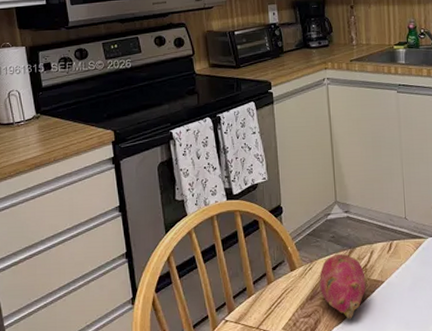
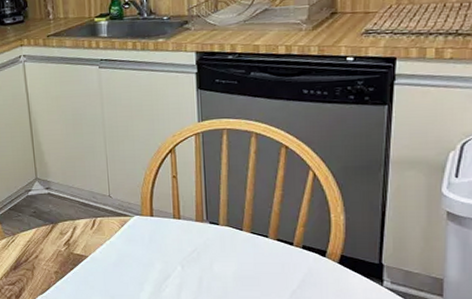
fruit: present [318,254,367,319] -> none [21,229,70,289]

